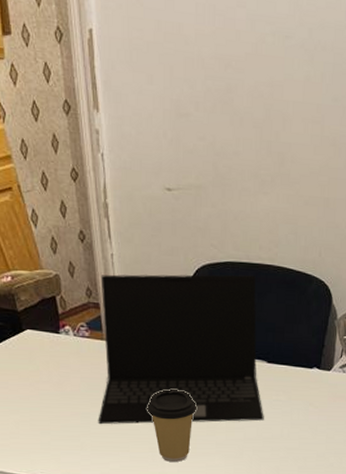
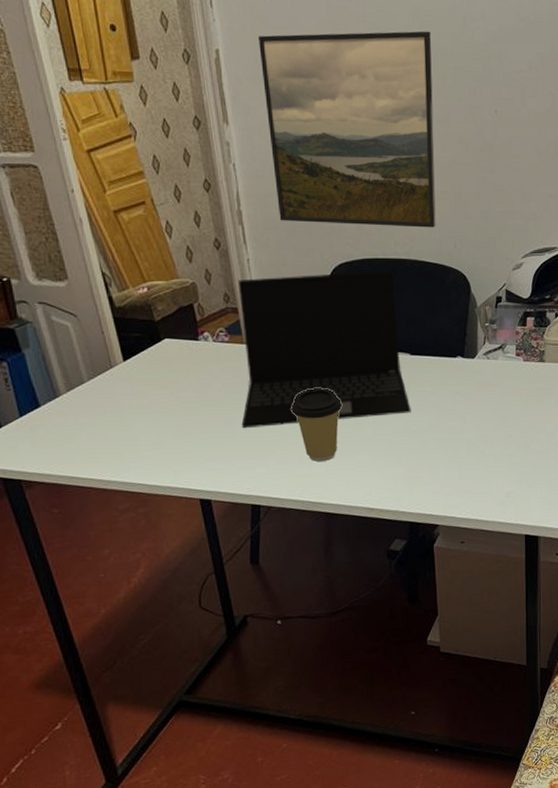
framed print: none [133,16,312,234] -> present [257,31,436,228]

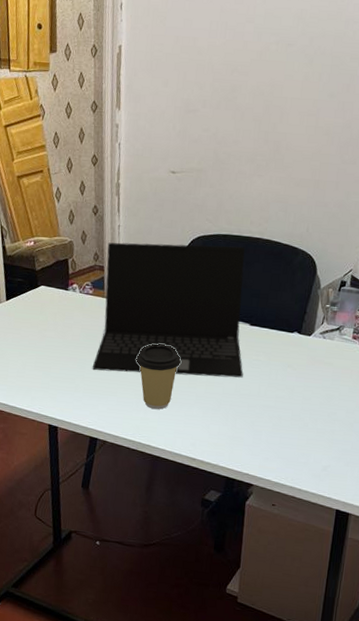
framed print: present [257,31,436,228] -> none [151,31,313,212]

